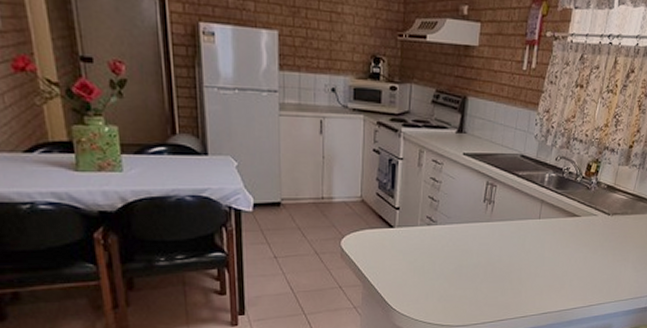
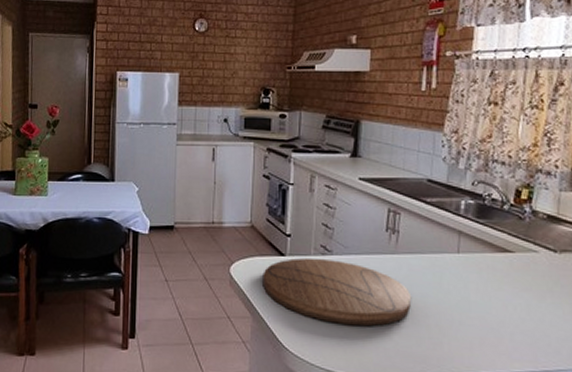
cutting board: none [373,228,501,285] -> present [263,257,412,326]

